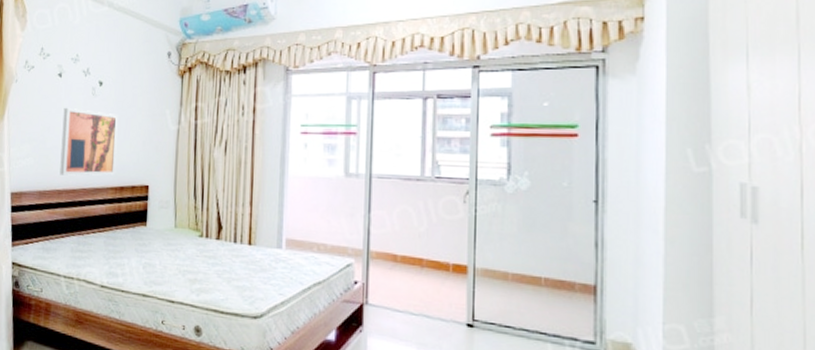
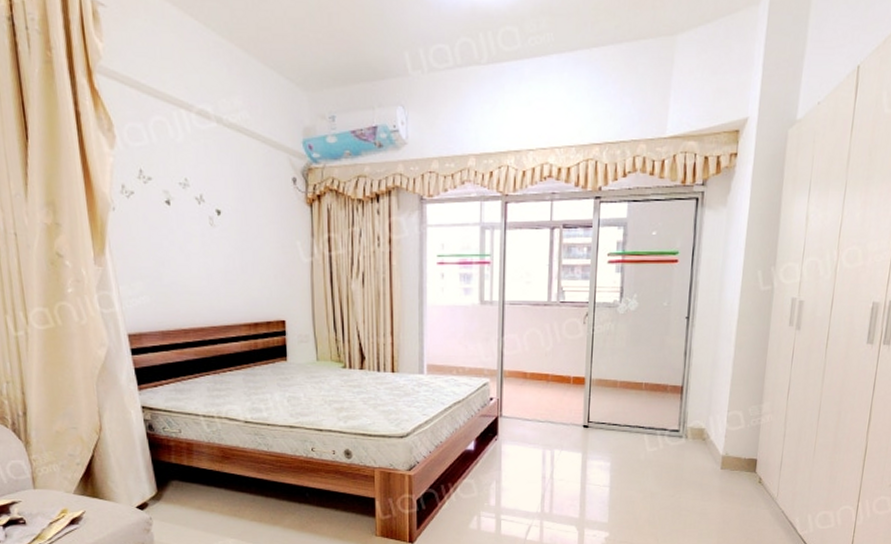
wall art: present [60,107,118,176] -> none [178,239,247,314]

